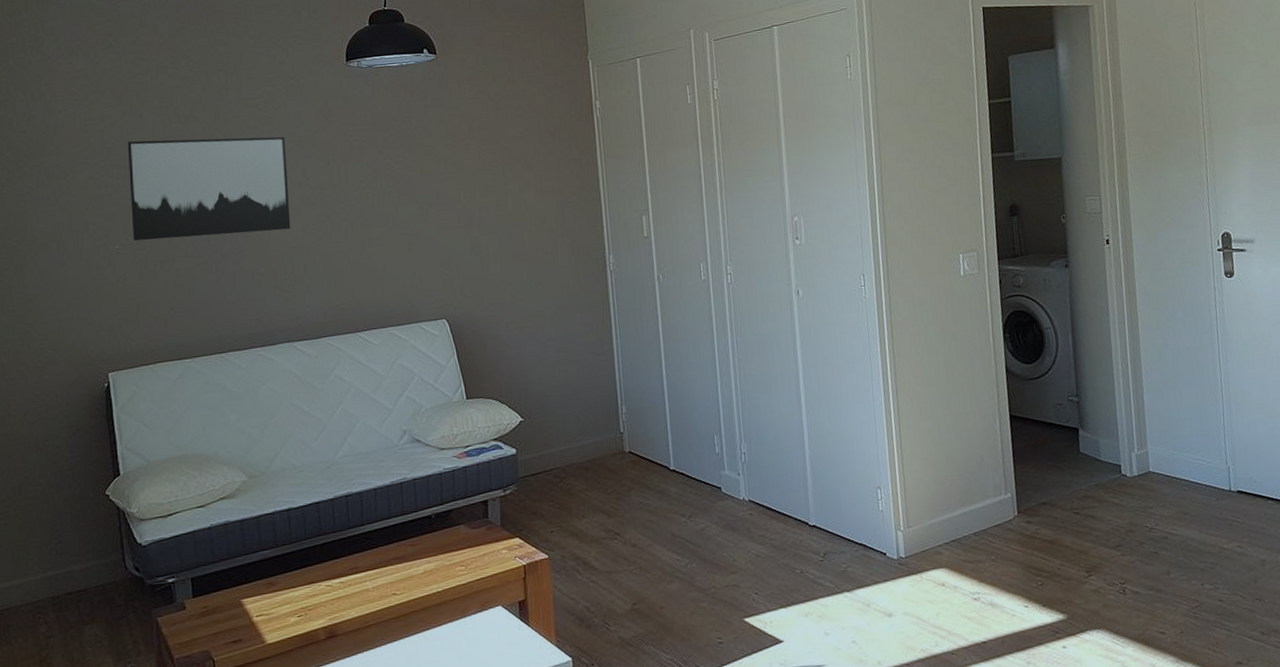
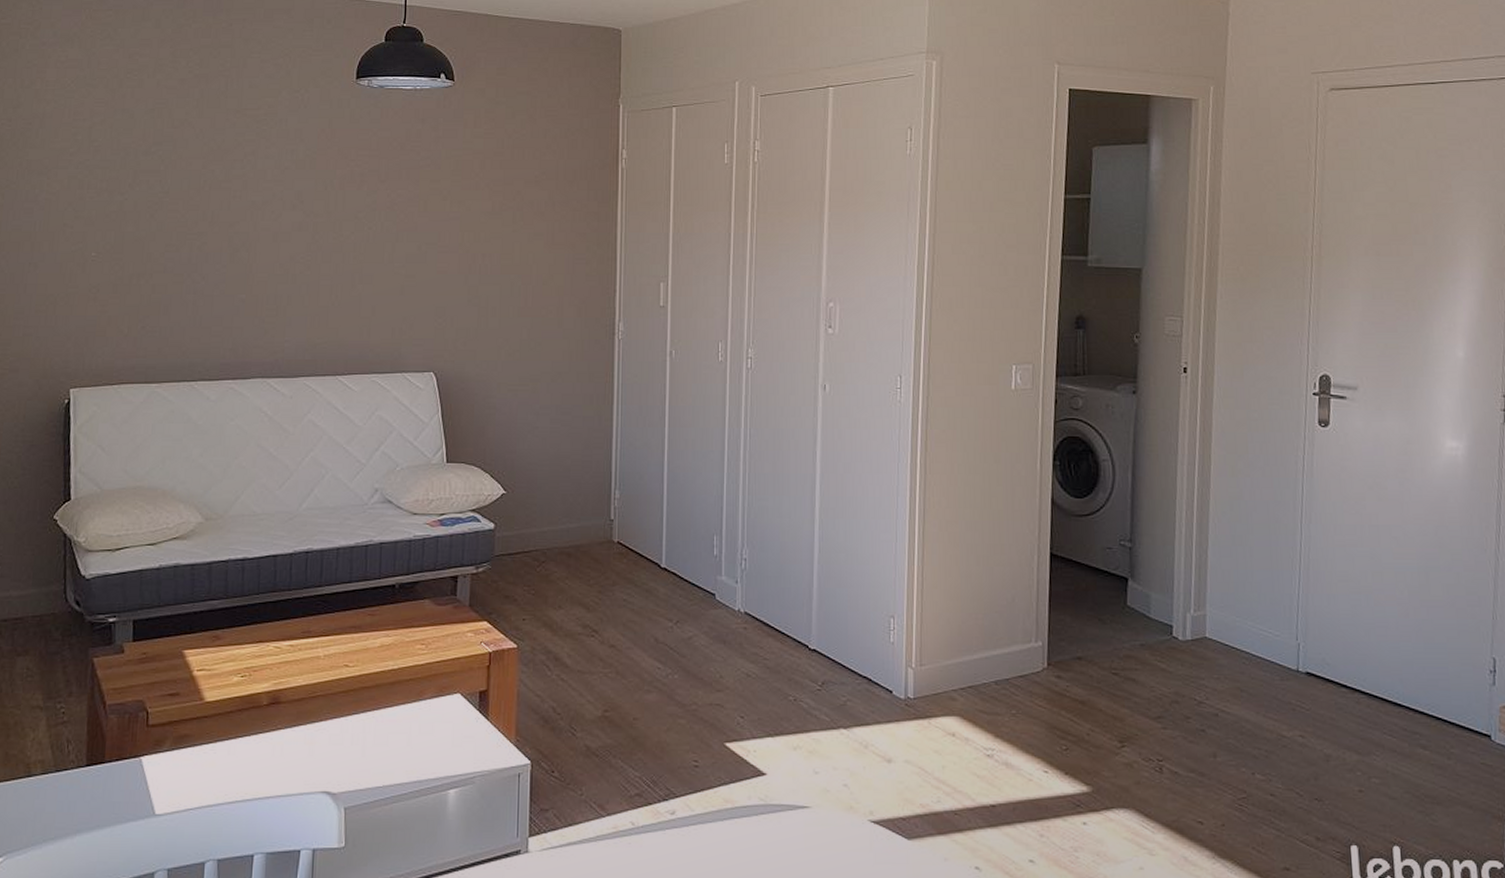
wall art: present [127,136,291,241] -> none [110,141,283,255]

